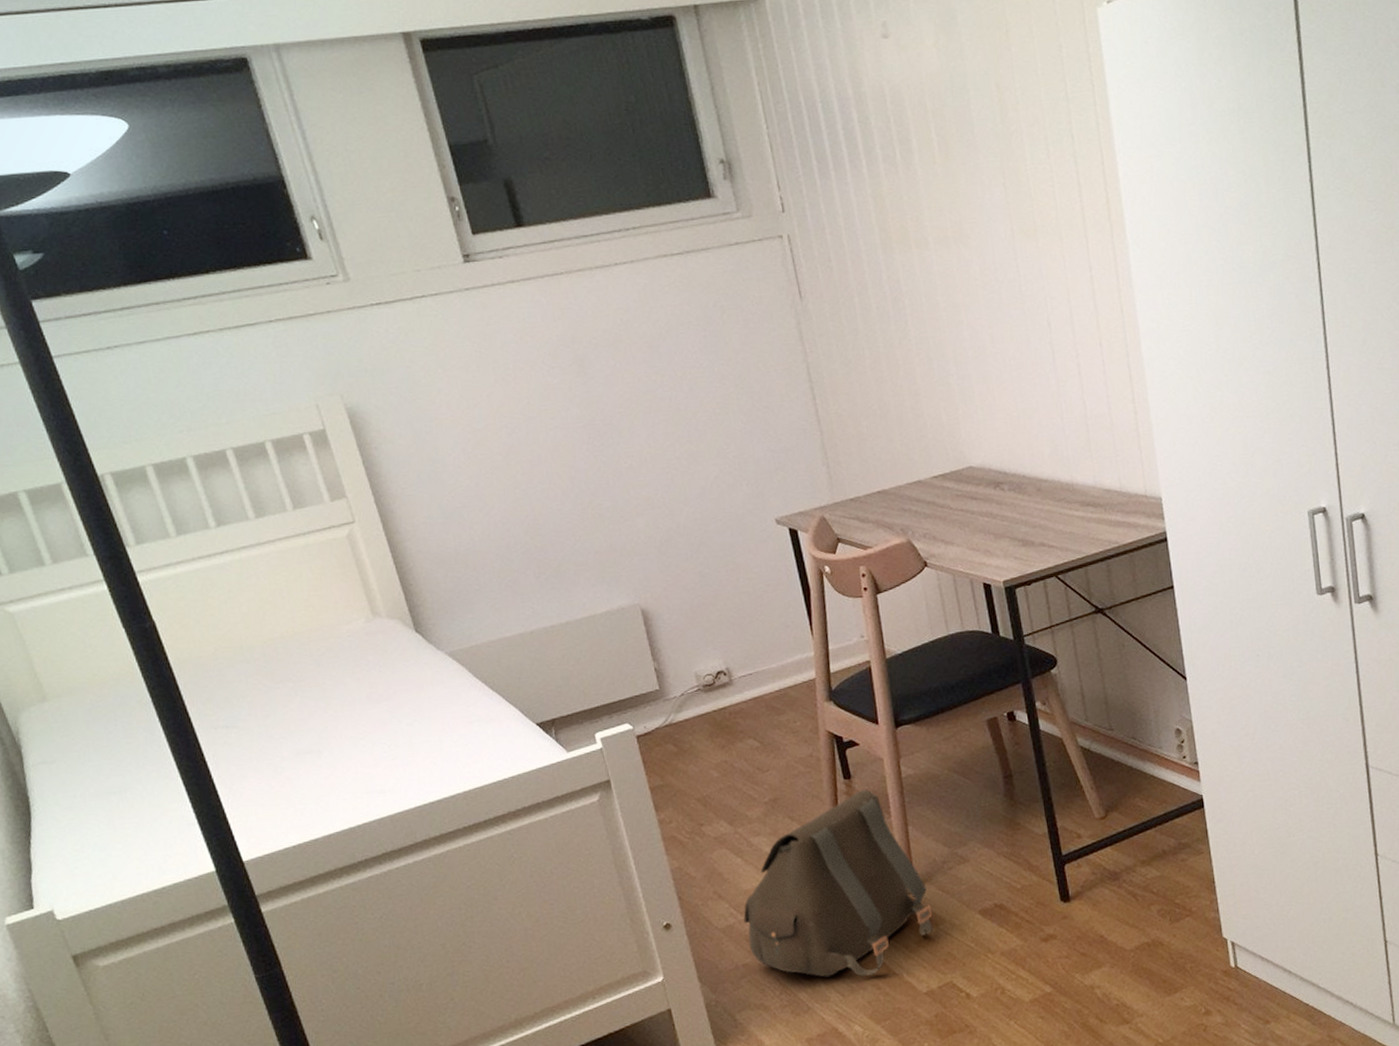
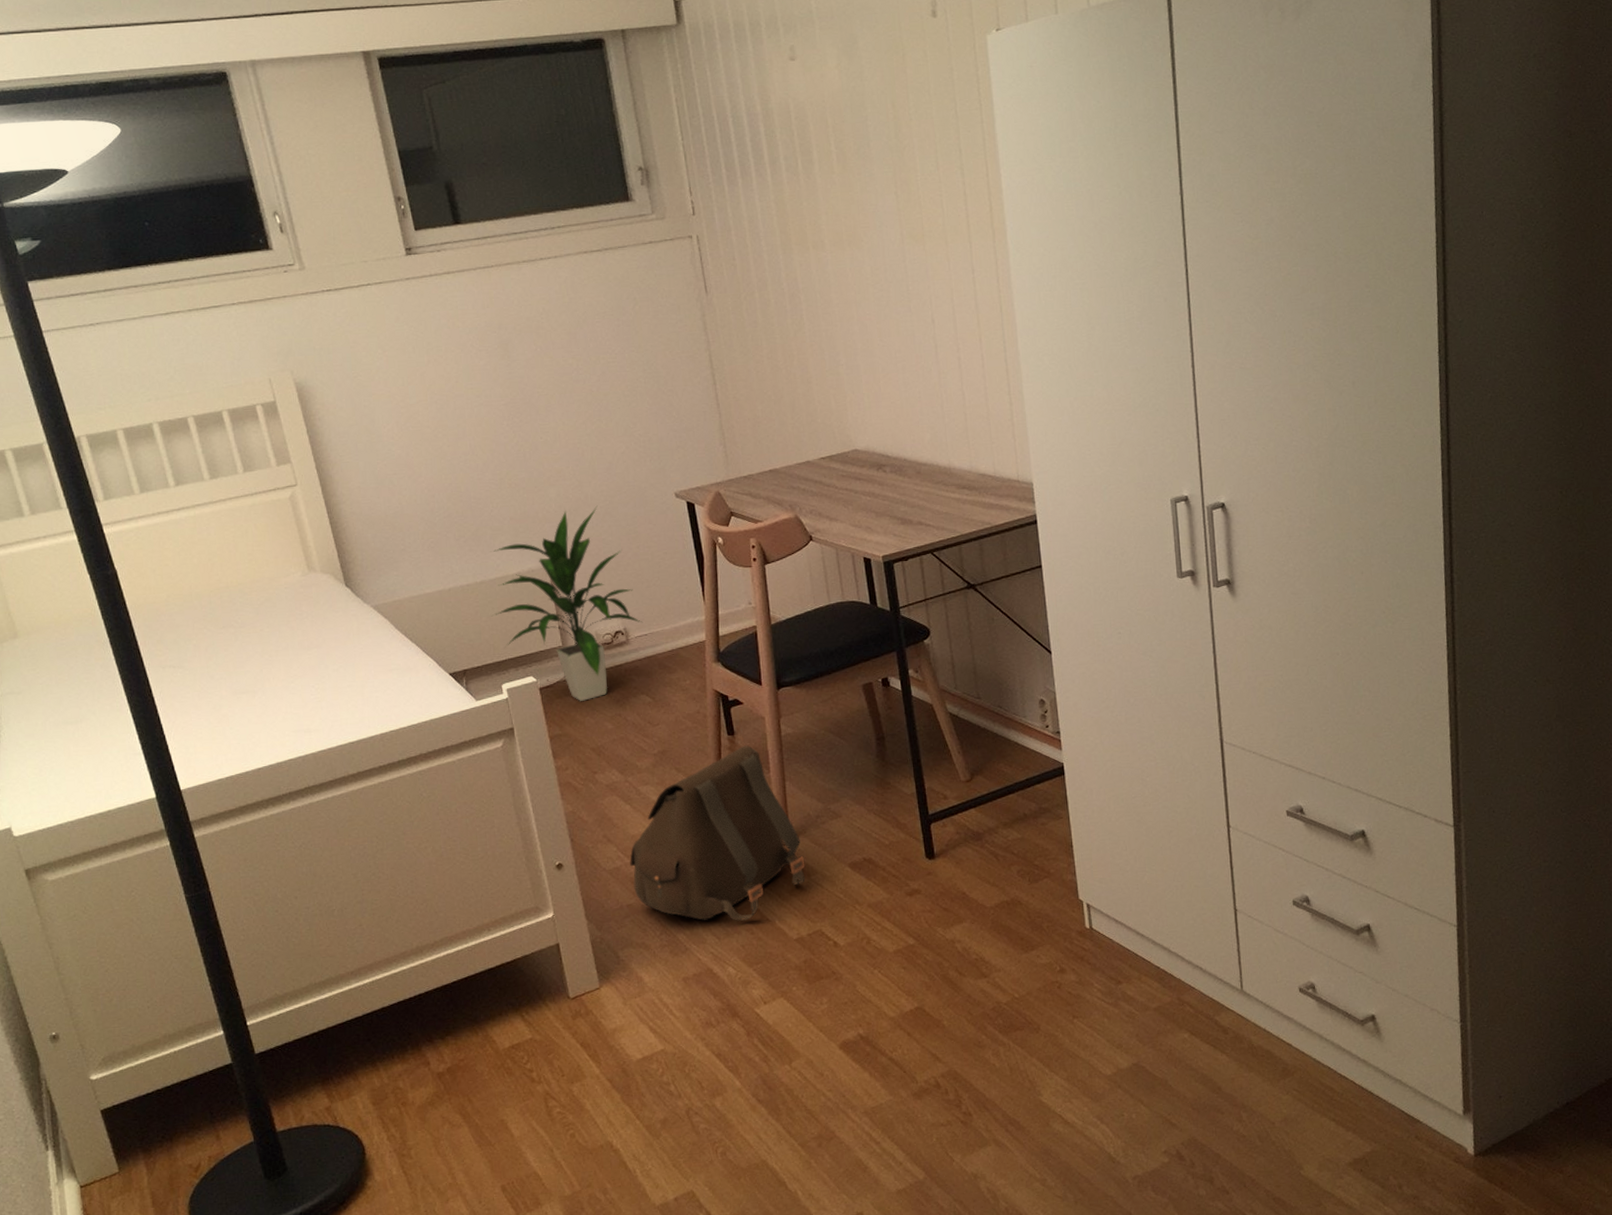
indoor plant: none [575,535,747,749] -> present [490,505,643,701]

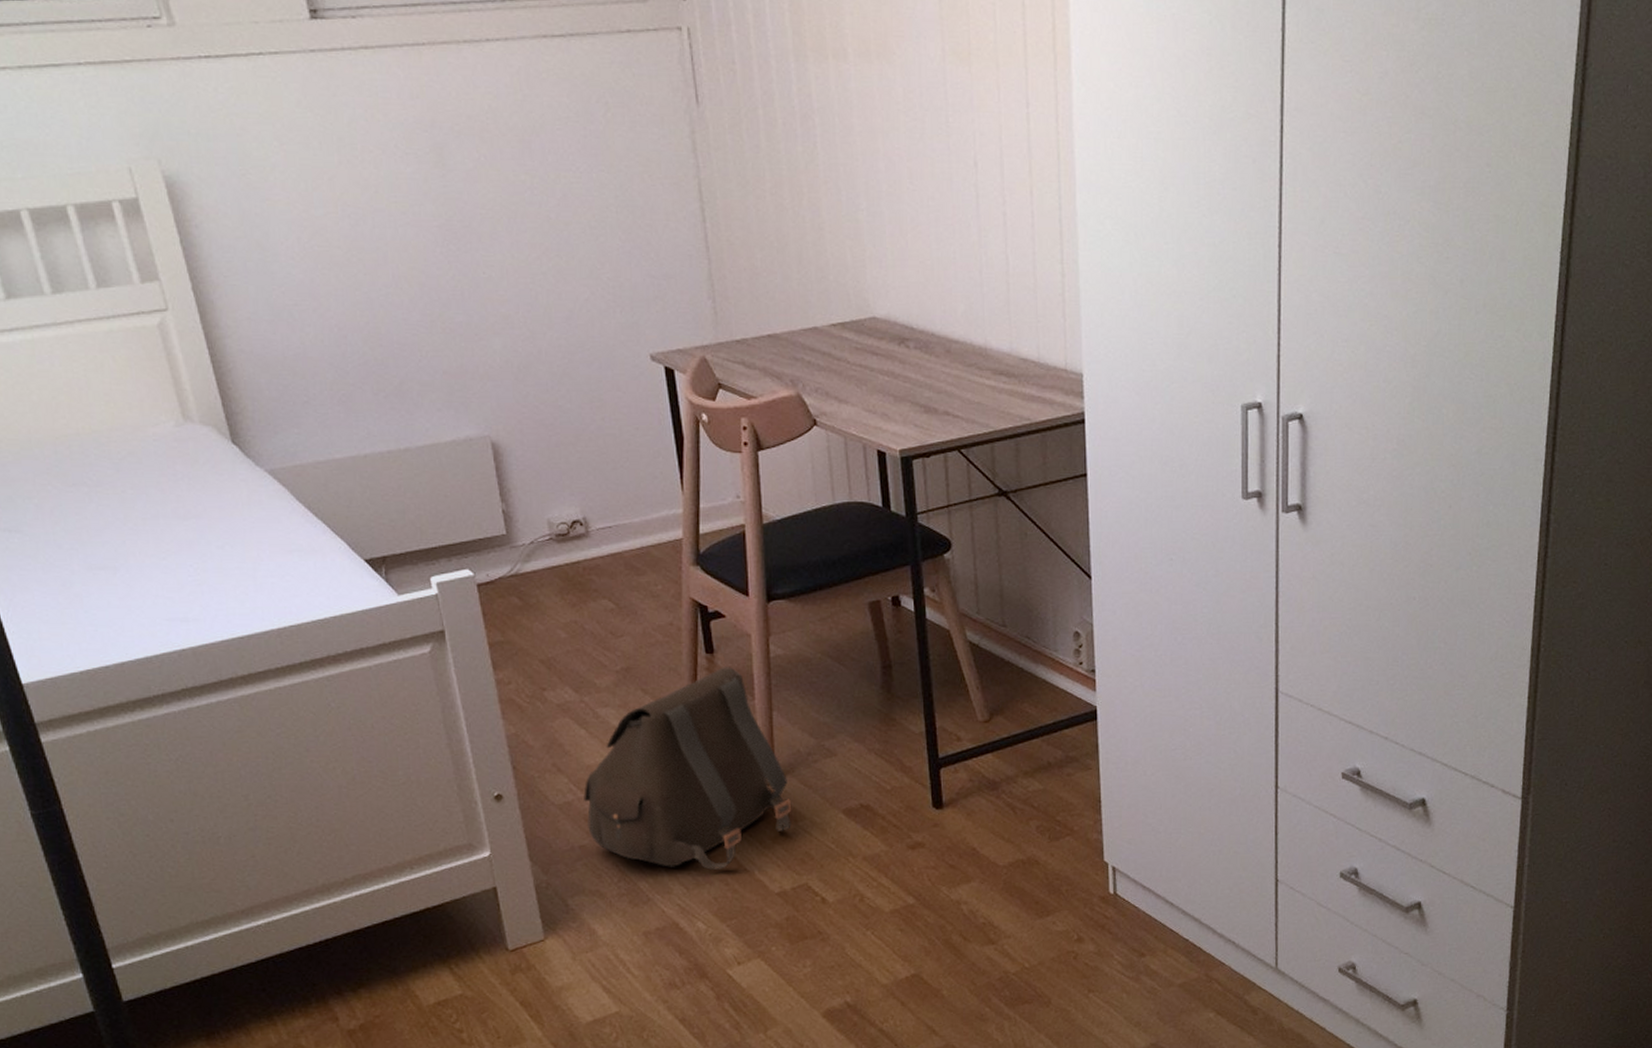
indoor plant: present [490,505,643,701] -> none [417,363,607,603]

